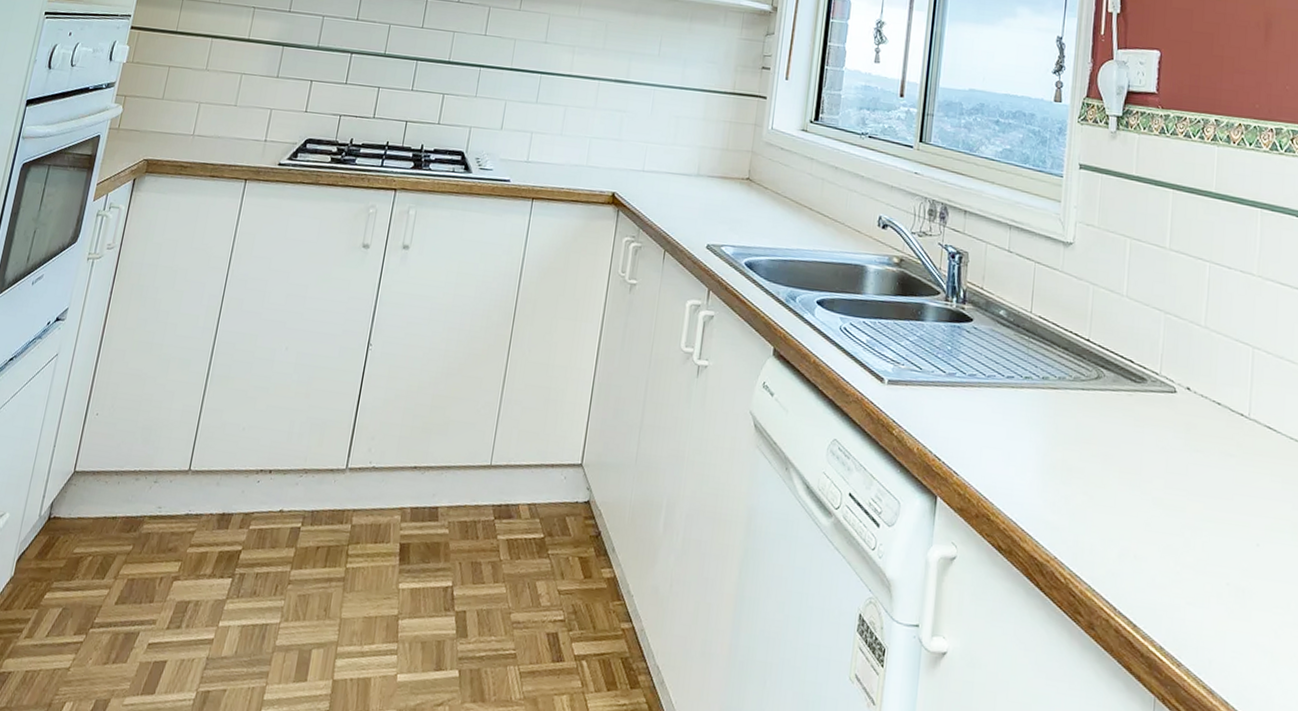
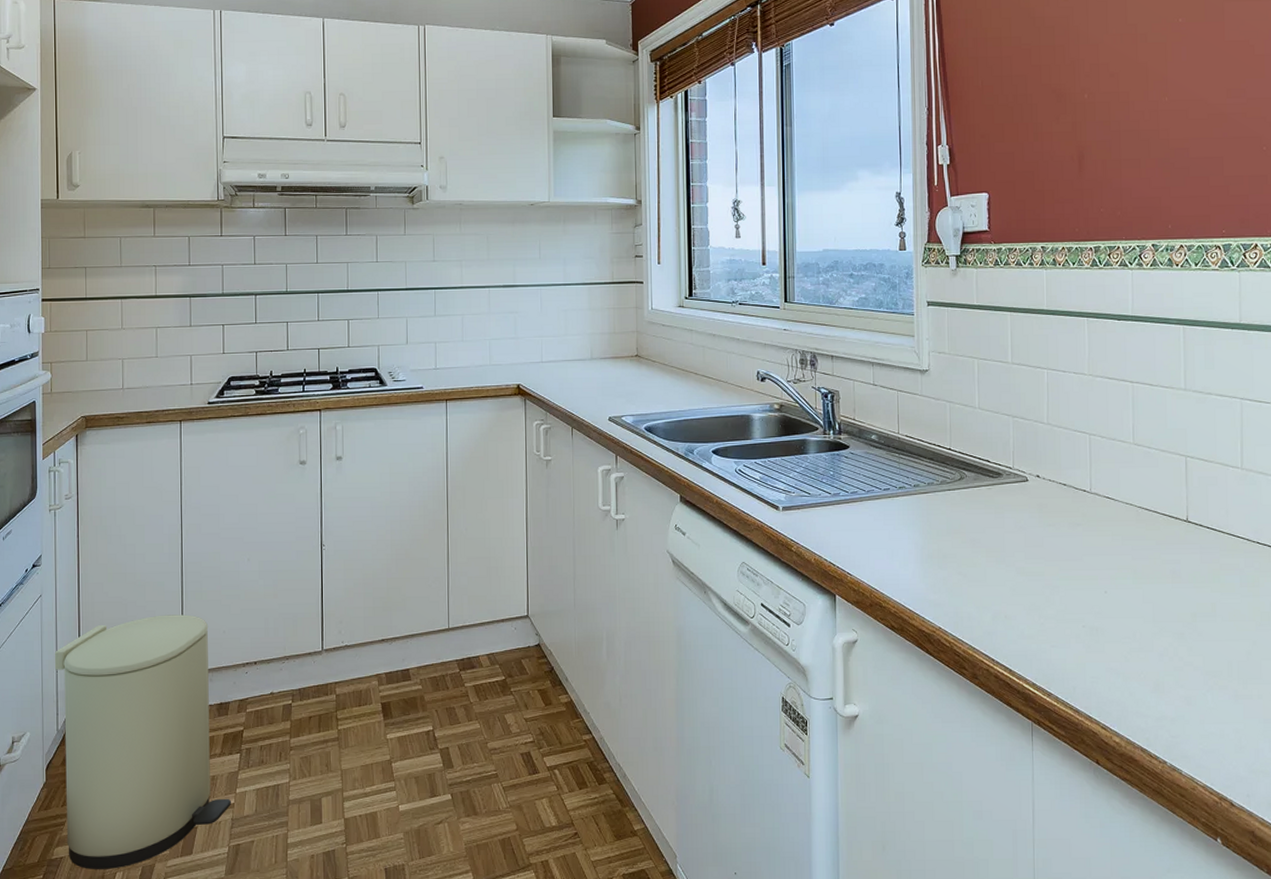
pedal bin: none [18,397,228,697] -> present [54,614,232,869]

